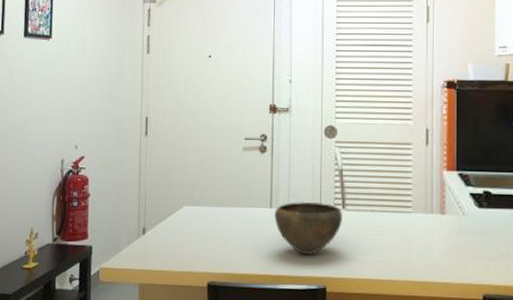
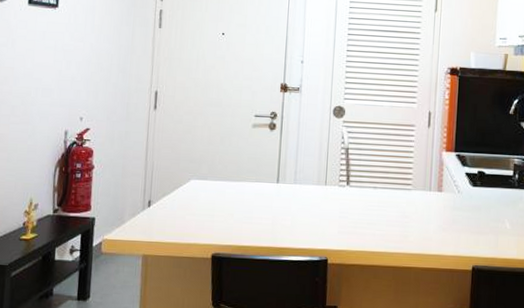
bowl: present [274,201,342,255] -> none [281,177,346,229]

